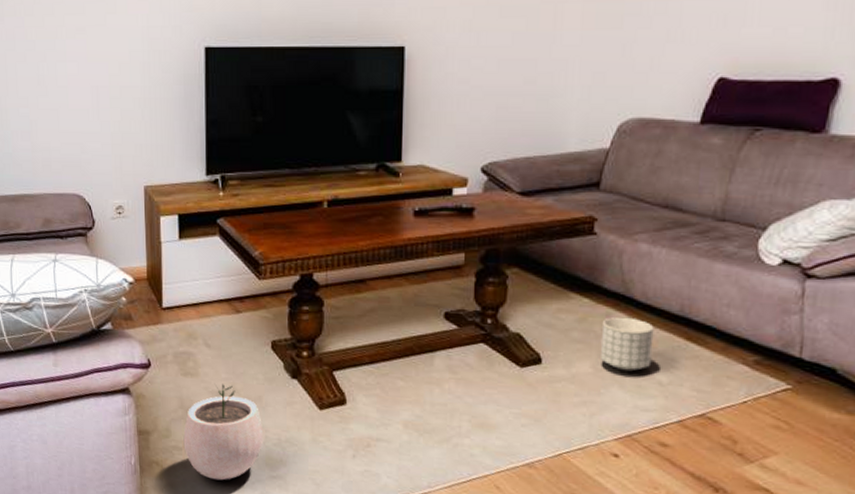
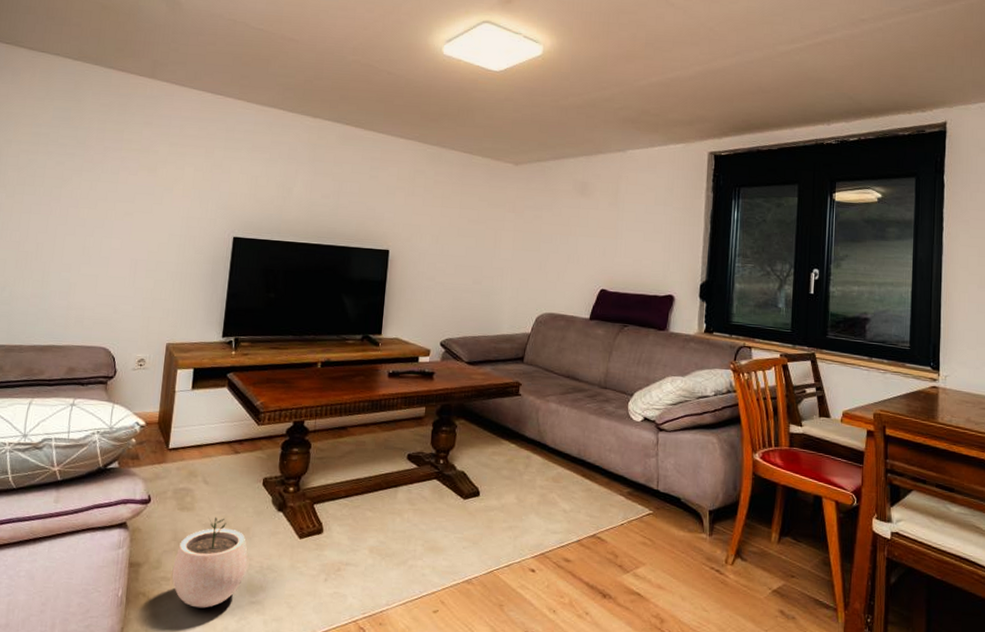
planter: present [600,318,654,372] -> none [522,459,560,502]

